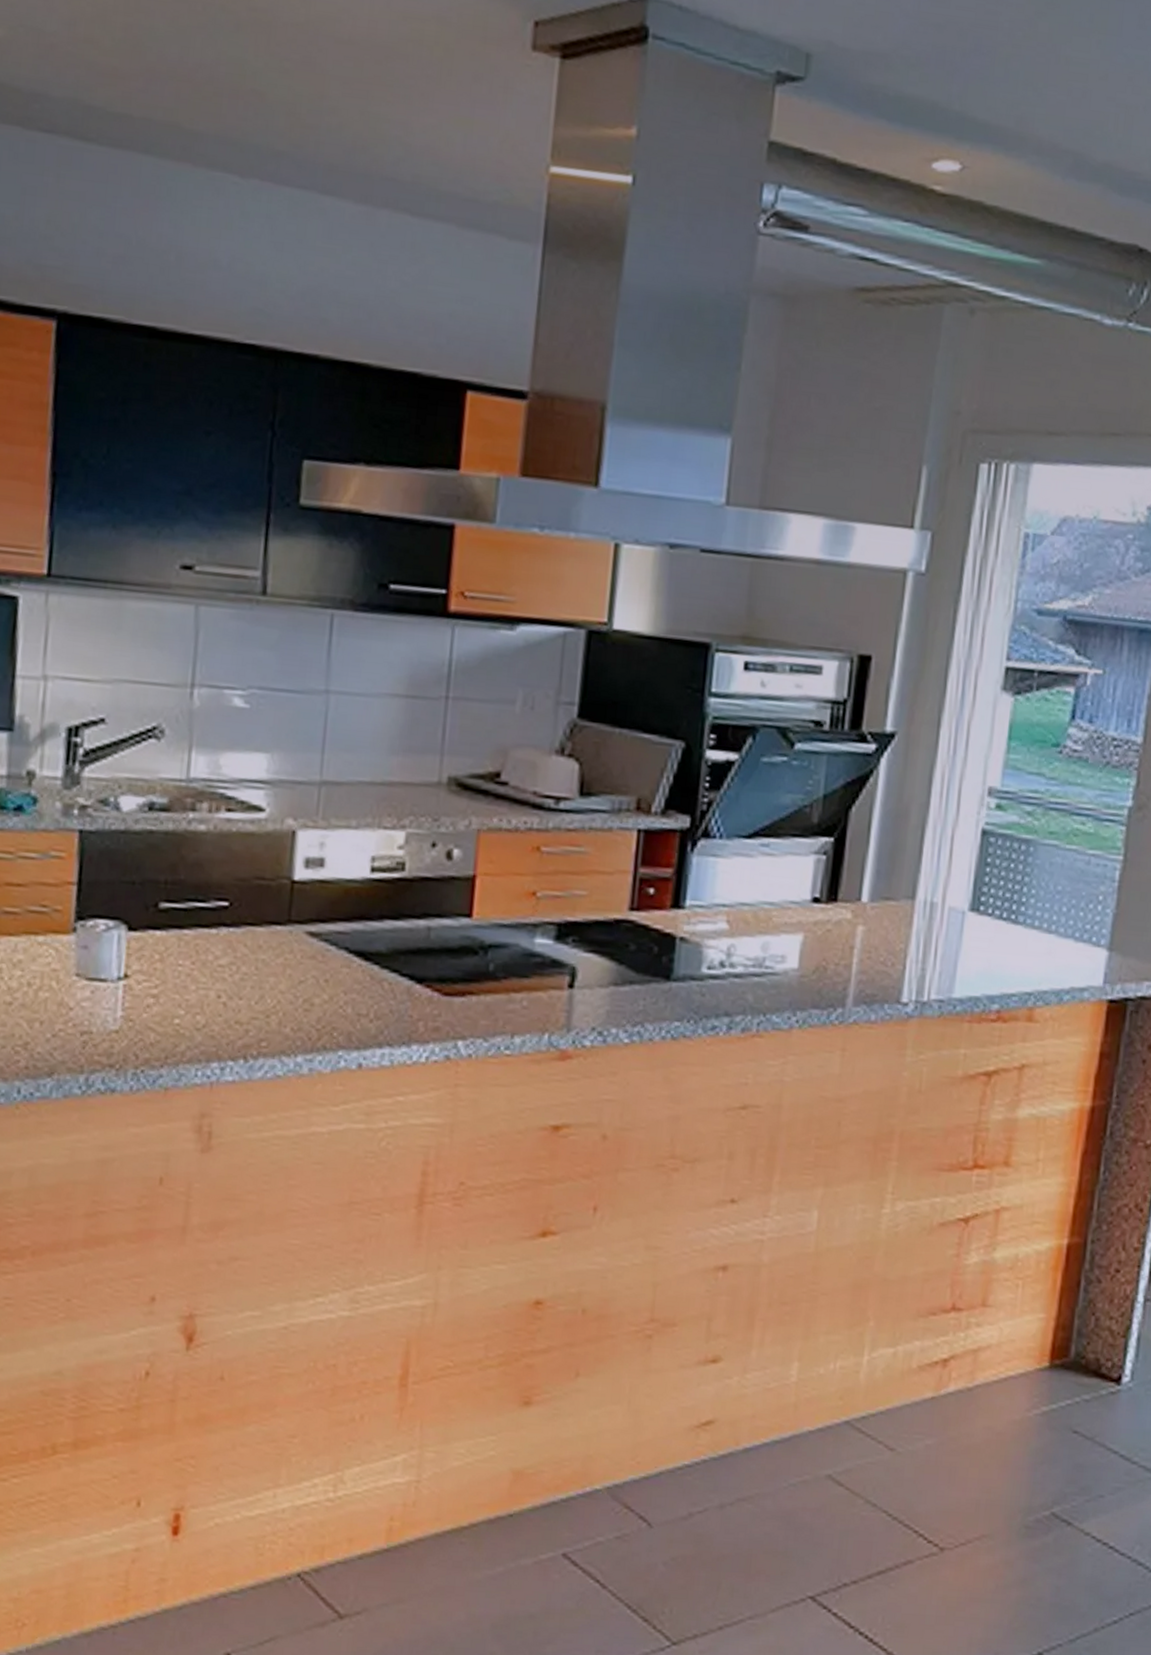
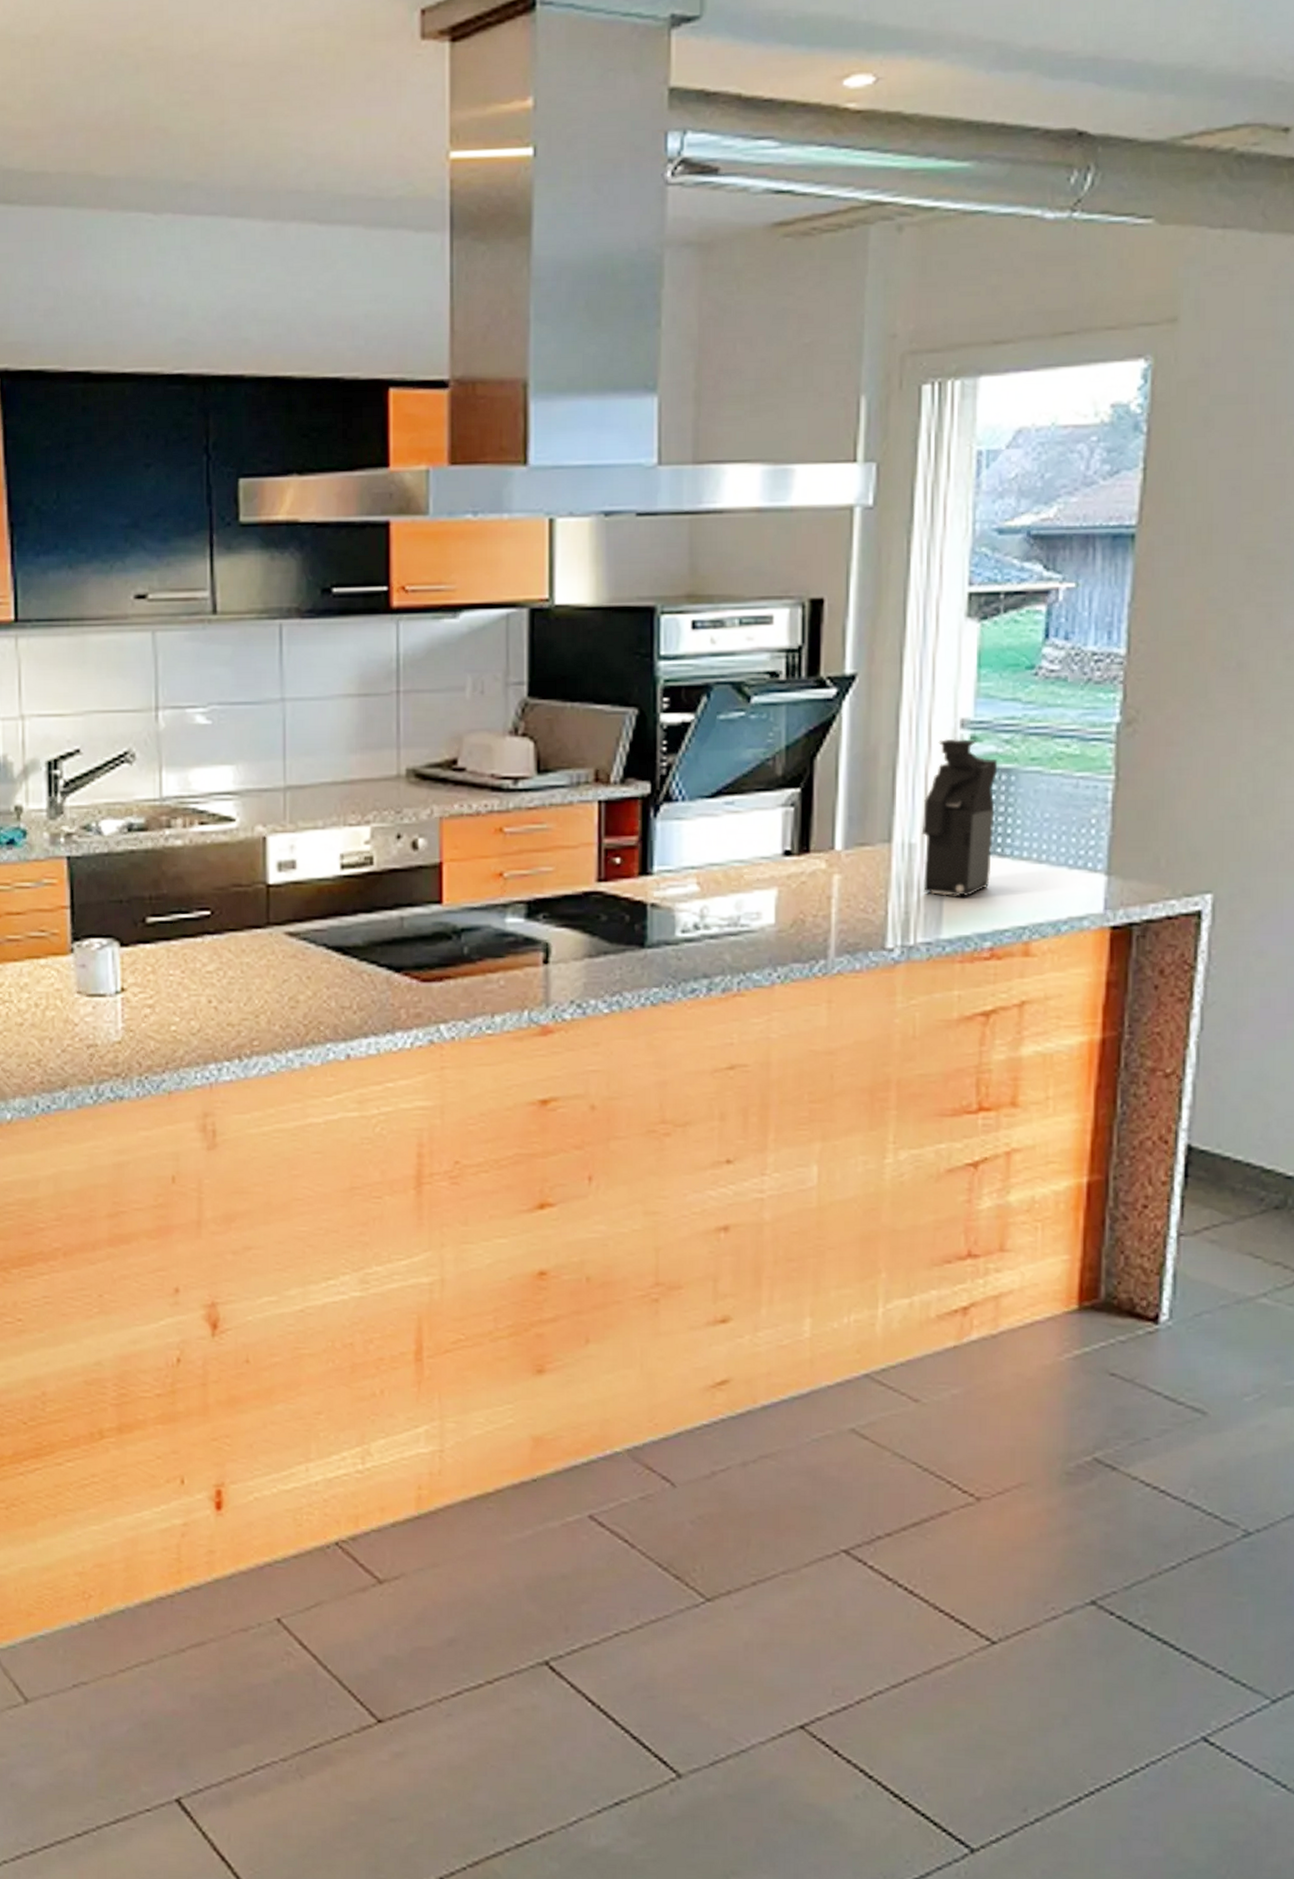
coffee maker: none [940,804,1019,960] -> present [921,738,998,897]

